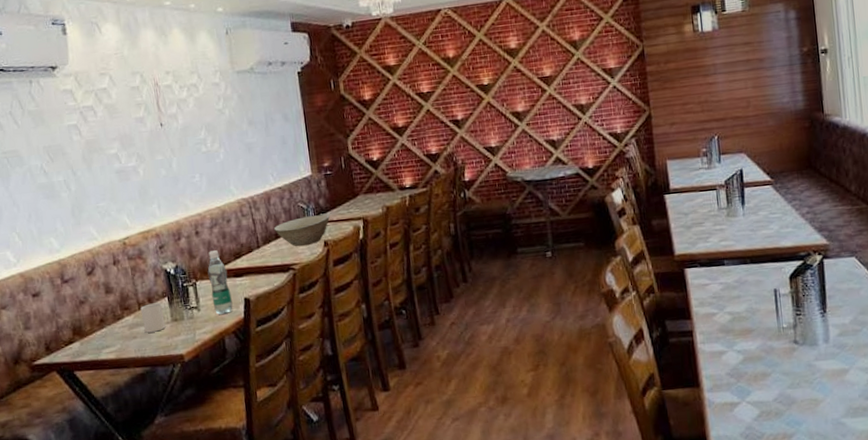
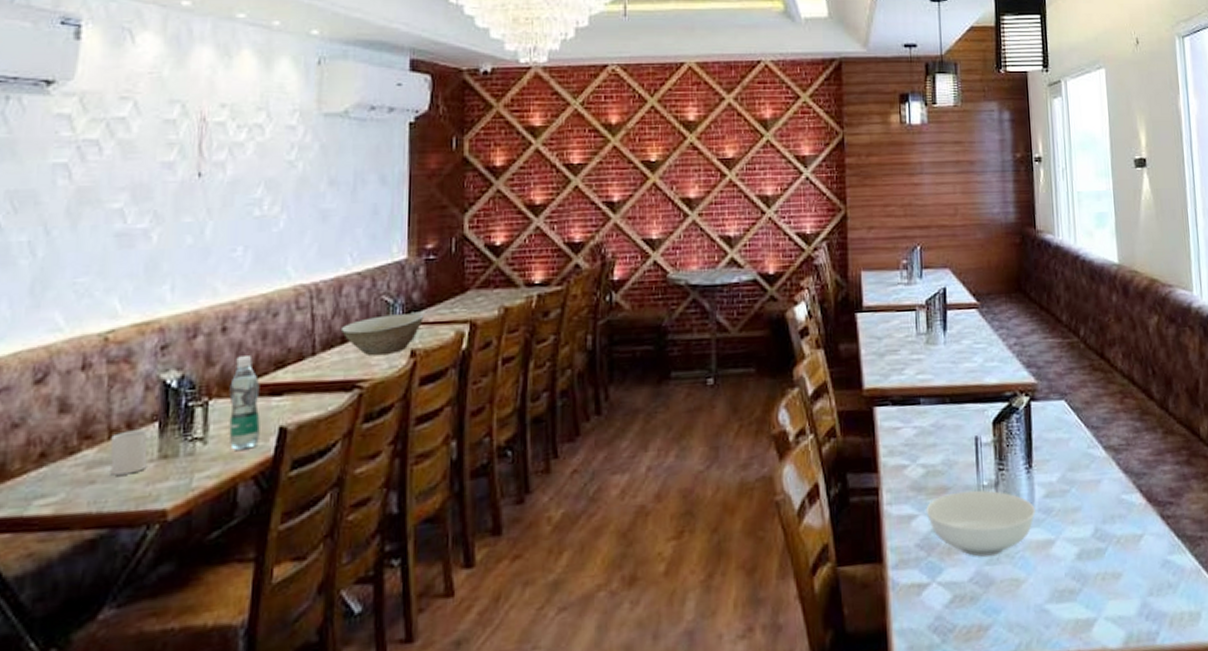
bowl: none [733,331,831,382] -> present [926,490,1035,557]

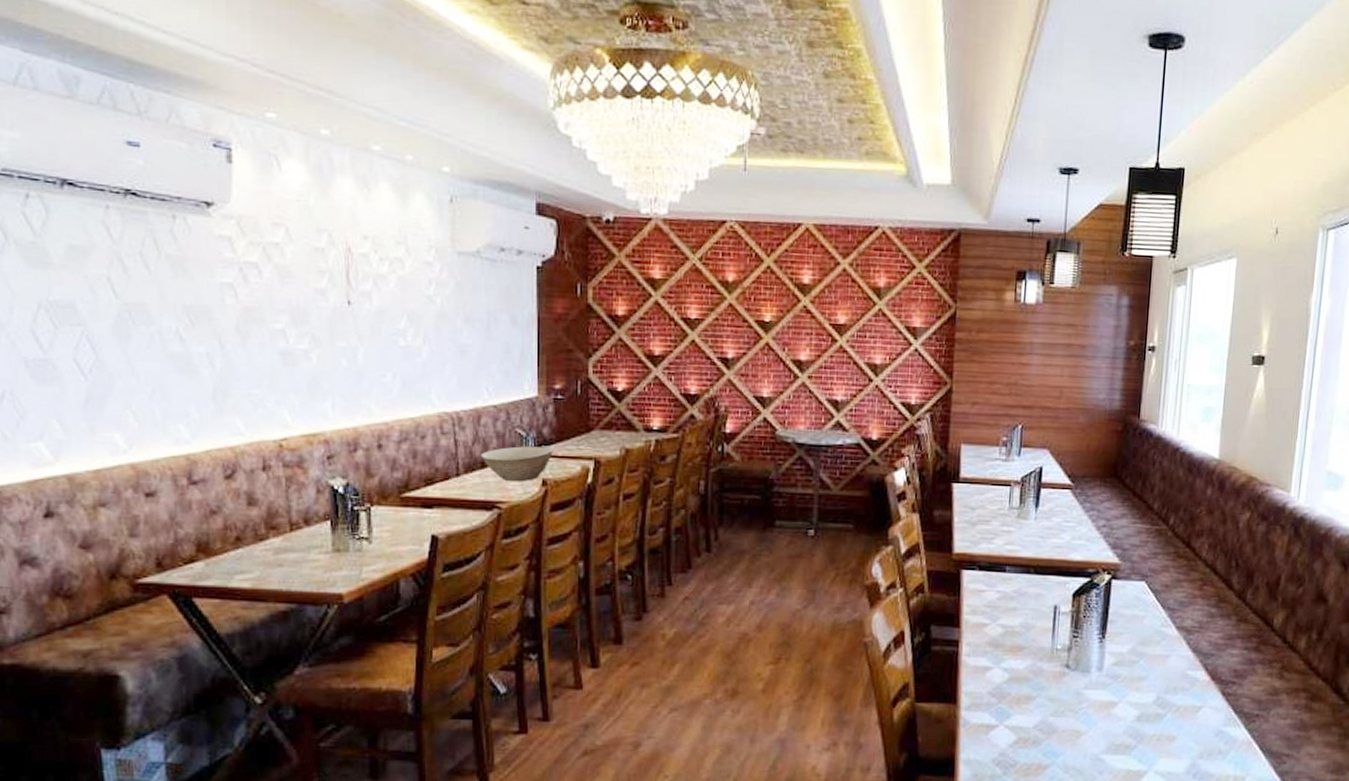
cup: present [110,429,148,476] -> none [292,525,324,562]
bottle: present [229,356,260,450] -> none [387,471,415,551]
bowl: present [926,490,1035,557] -> none [1000,652,1103,709]

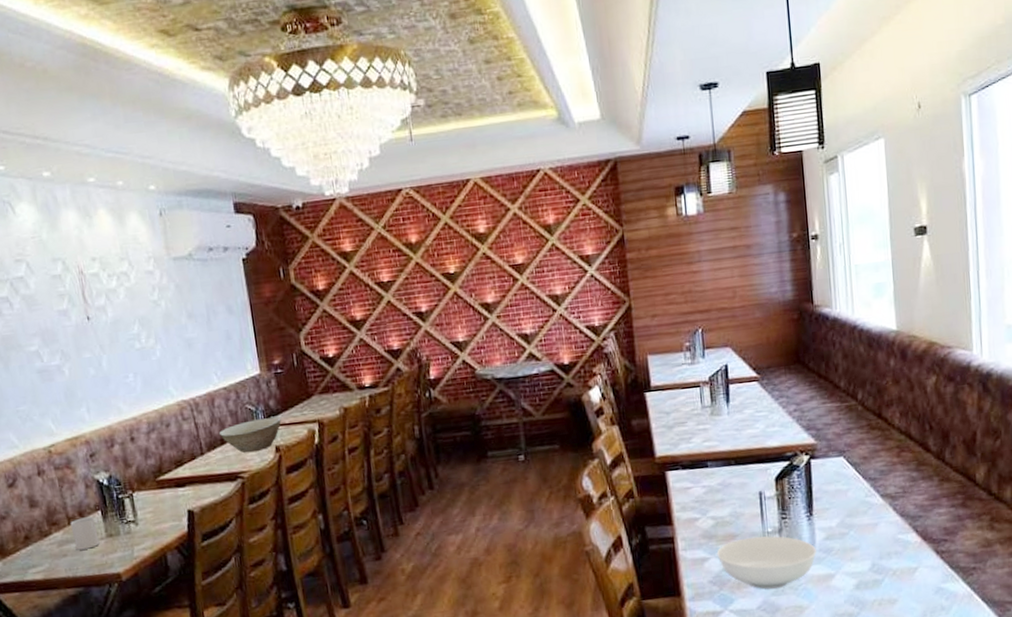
cup: none [292,525,324,562] -> present [70,516,100,550]
bowl: none [1000,652,1103,709] -> present [716,536,817,589]

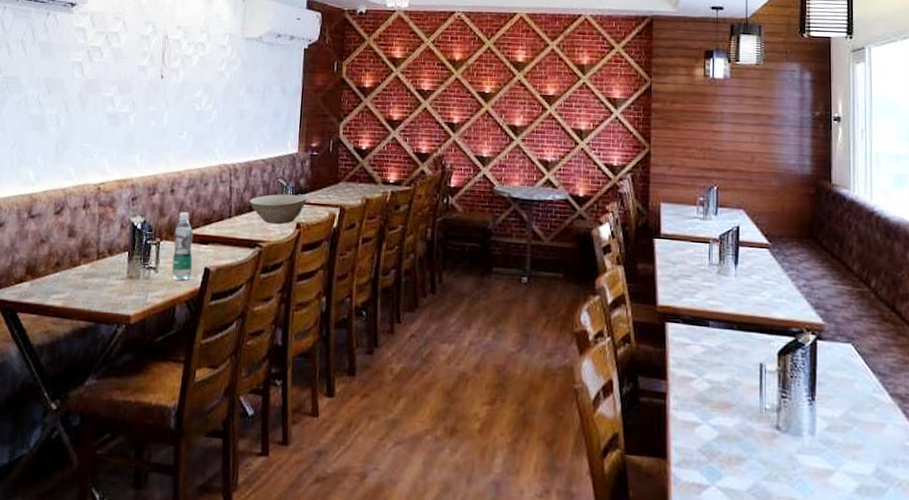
cup: present [70,516,100,550] -> none [97,255,121,286]
bottle: none [145,458,175,529] -> present [172,212,194,281]
bowl: present [716,536,817,589] -> none [709,409,816,473]

